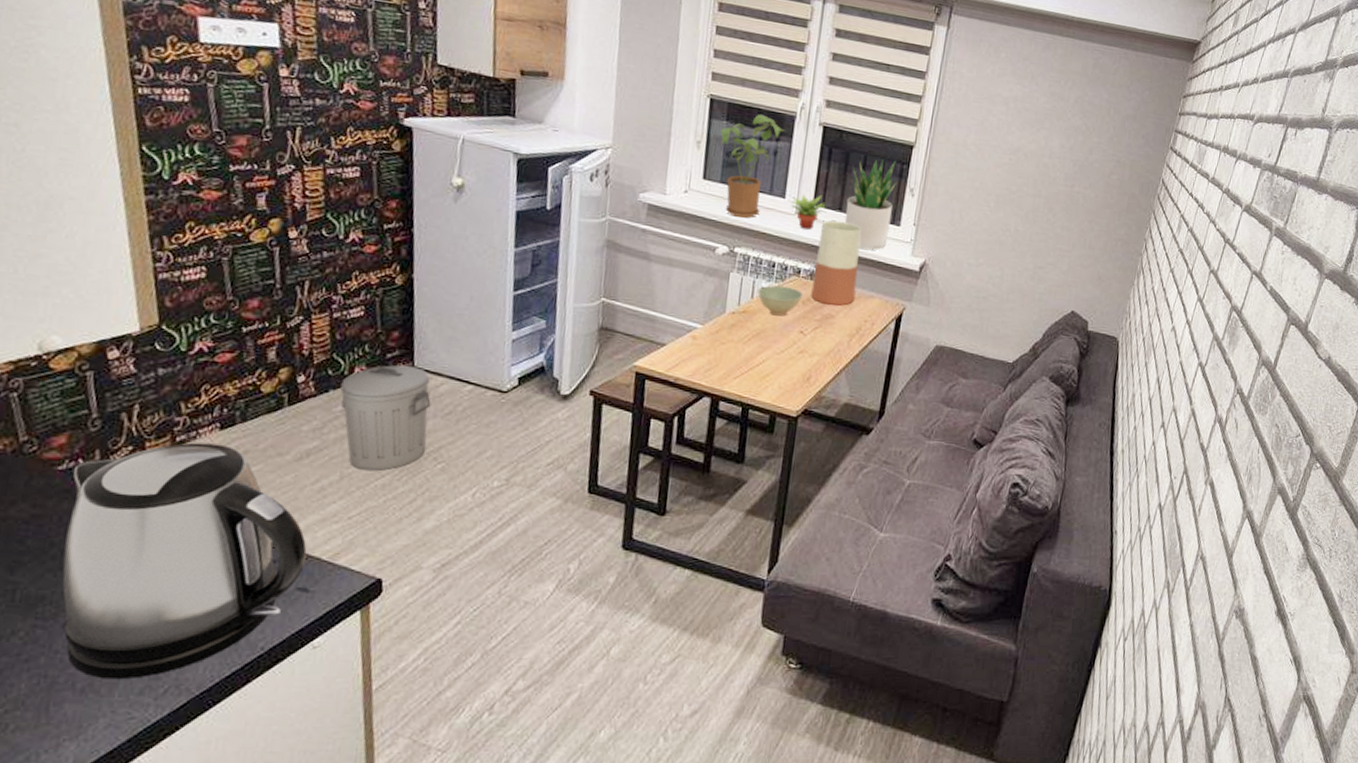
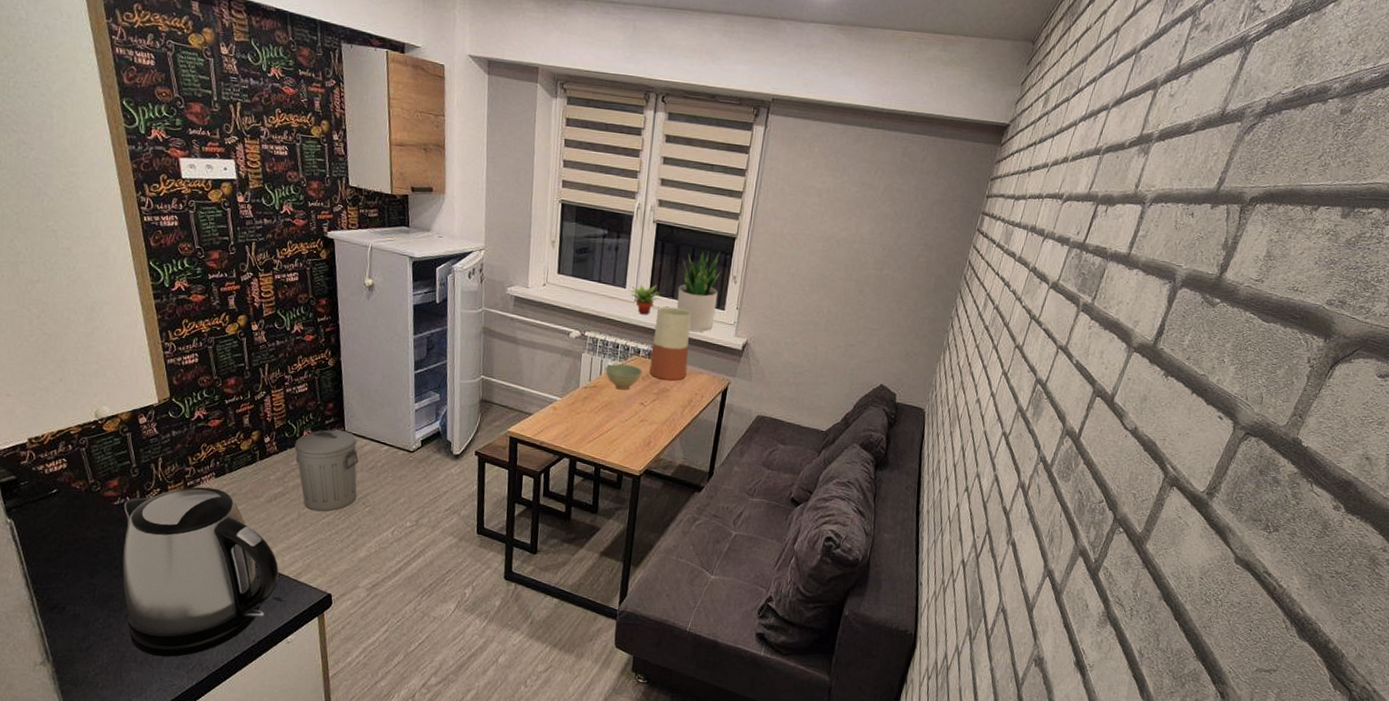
house plant: present [721,114,786,219] -> none [571,215,625,307]

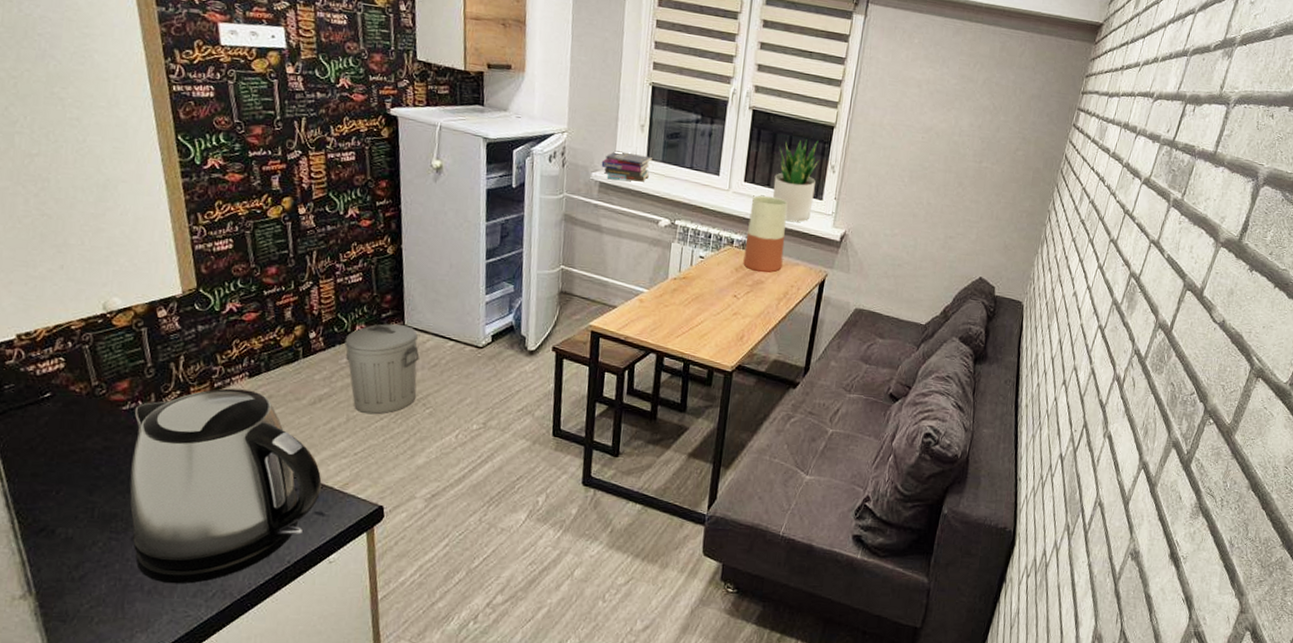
books: none [516,266,563,296] -> present [601,151,652,182]
bowl: present [605,364,642,390] -> none [696,254,736,282]
succulent plant: present [629,284,660,316] -> none [723,172,756,205]

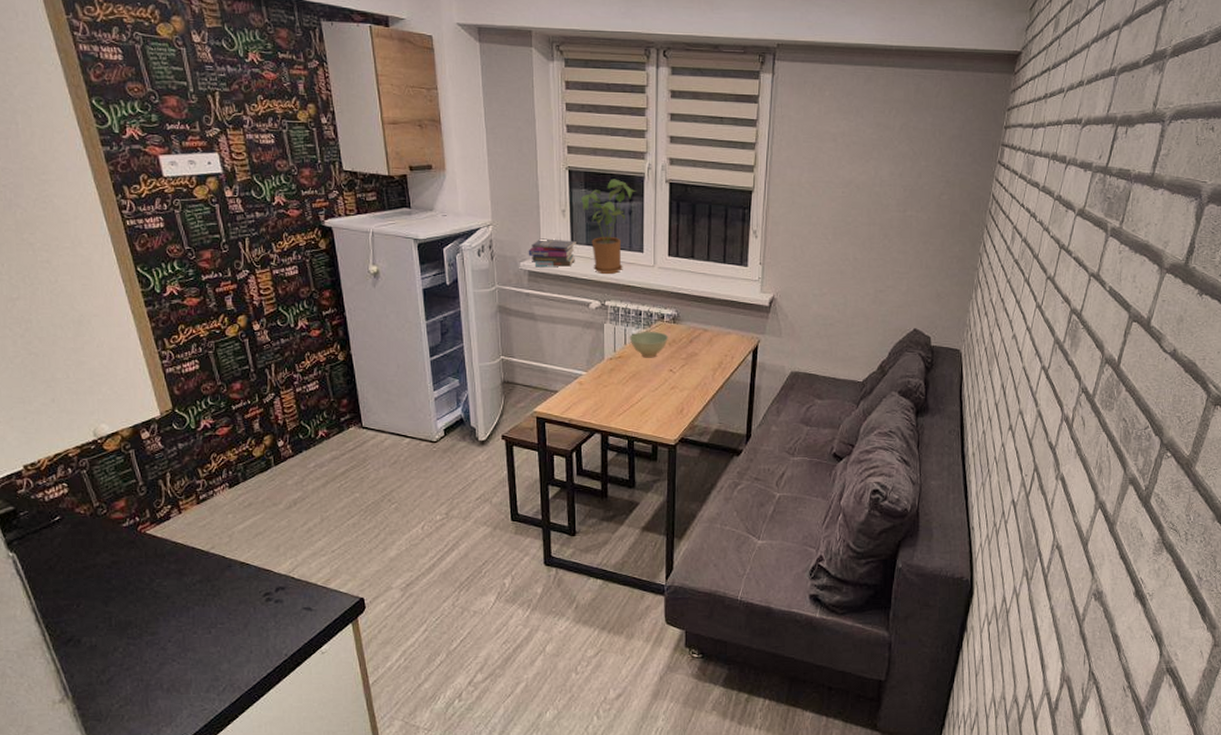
kettle: present [129,388,322,584] -> none [133,499,306,681]
trash can: present [344,323,420,415] -> none [310,426,382,514]
house plant: none [662,99,720,194] -> present [581,179,637,275]
bowl: none [696,254,736,282] -> present [629,331,668,358]
vase: present [743,195,788,273] -> none [676,267,714,345]
planter: present [772,139,819,223] -> none [697,206,740,292]

